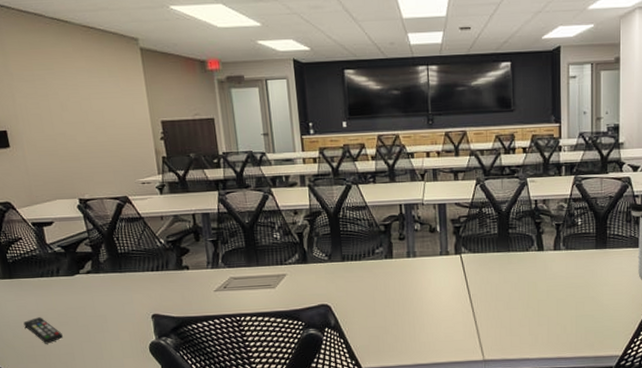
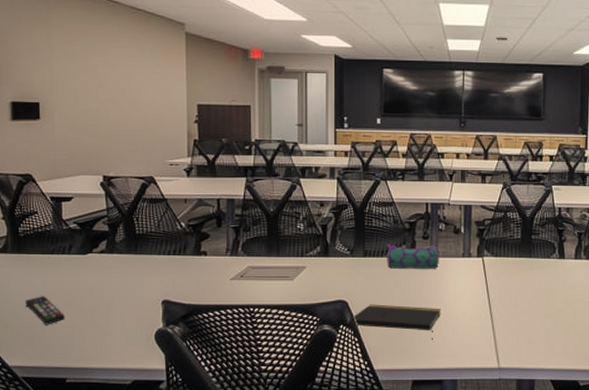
notepad: none [337,306,423,339] -> present [353,304,441,342]
pencil case: none [364,244,417,271] -> present [387,244,439,269]

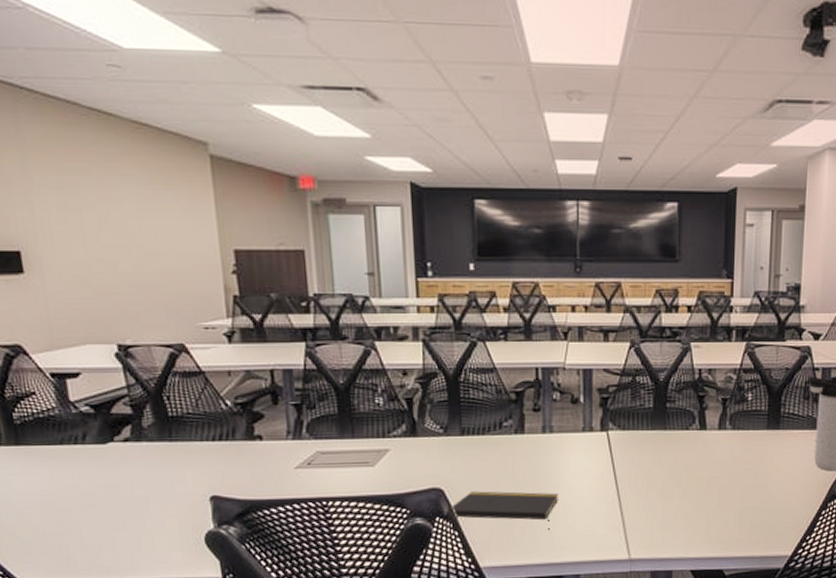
remote control: present [25,296,65,325] -> none [32,496,87,532]
pencil case: present [387,244,439,269] -> none [489,417,554,448]

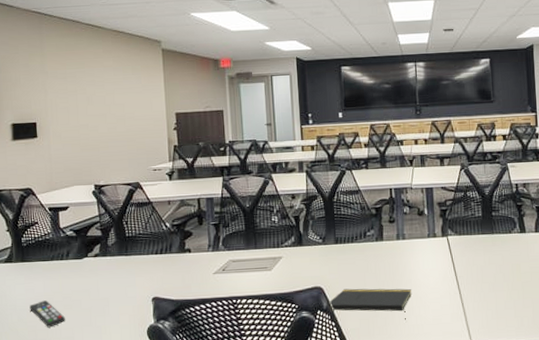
remote control: none [32,496,87,532] -> present [29,300,65,328]

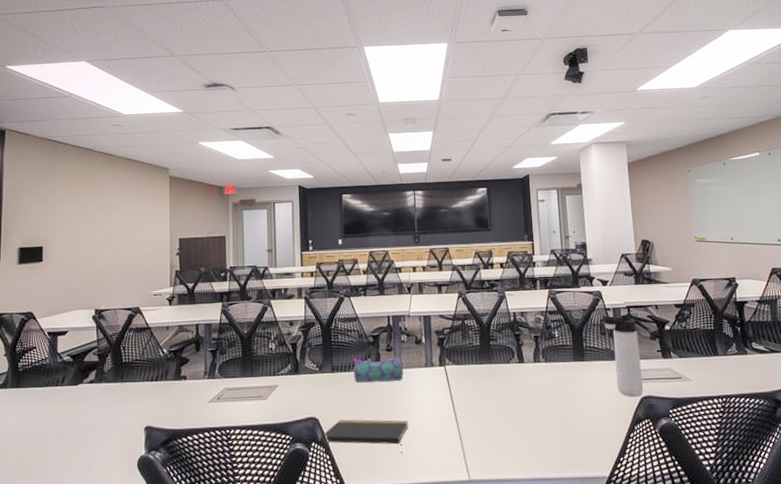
remote control: present [29,300,65,328] -> none [20,428,55,458]
pencil case: none [356,227,406,254] -> present [353,356,404,383]

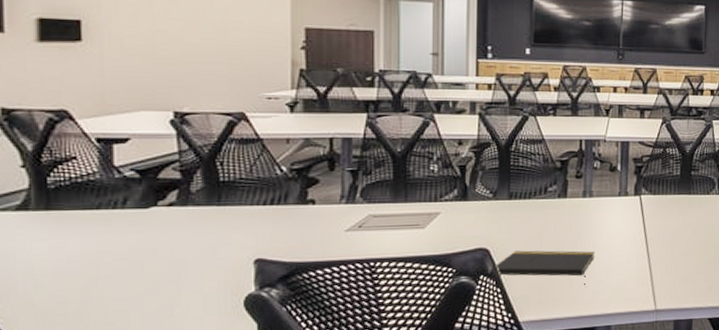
pencil case: present [353,356,404,383] -> none [535,183,594,211]

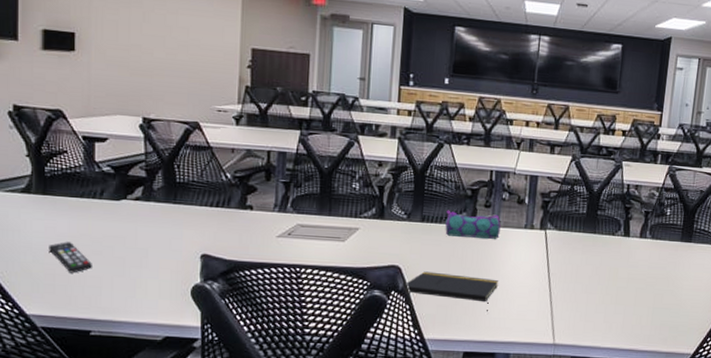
remote control: none [56,262,116,299] -> present [49,242,92,273]
pencil case: none [535,183,594,211] -> present [445,210,501,239]

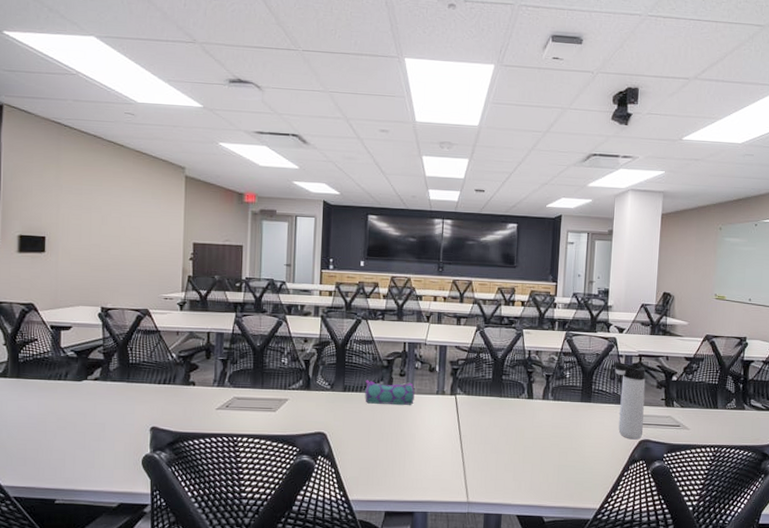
remote control: present [49,242,92,273] -> none [21,419,57,448]
notepad: present [406,271,498,313] -> none [331,437,414,475]

